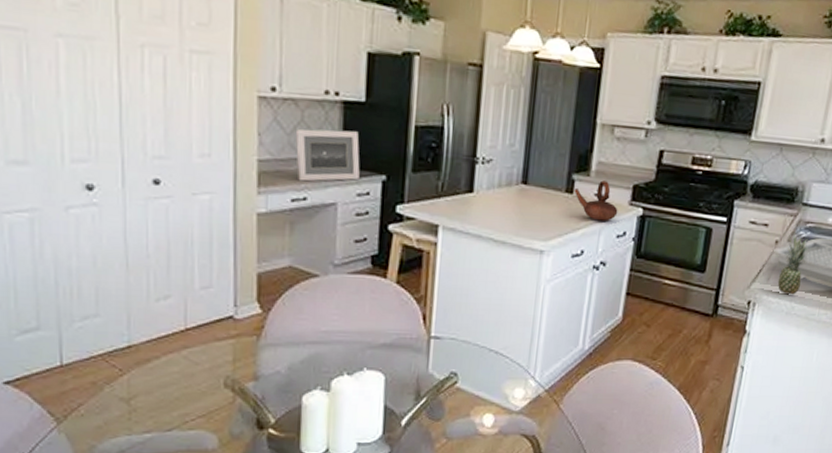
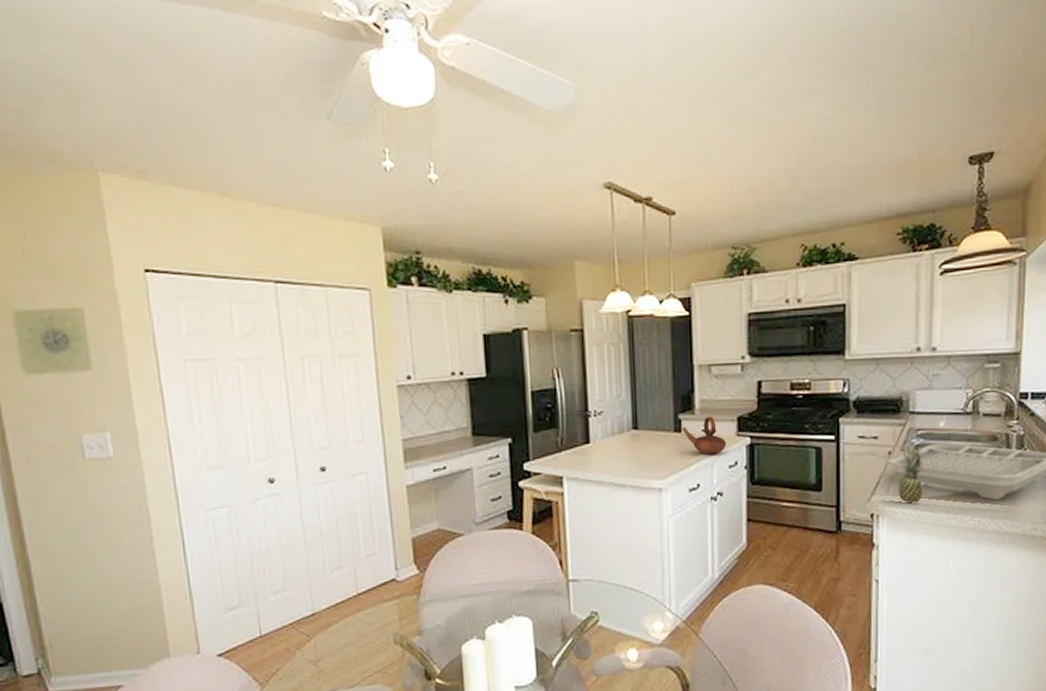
picture frame: present [295,129,360,182] -> none [430,403,489,453]

